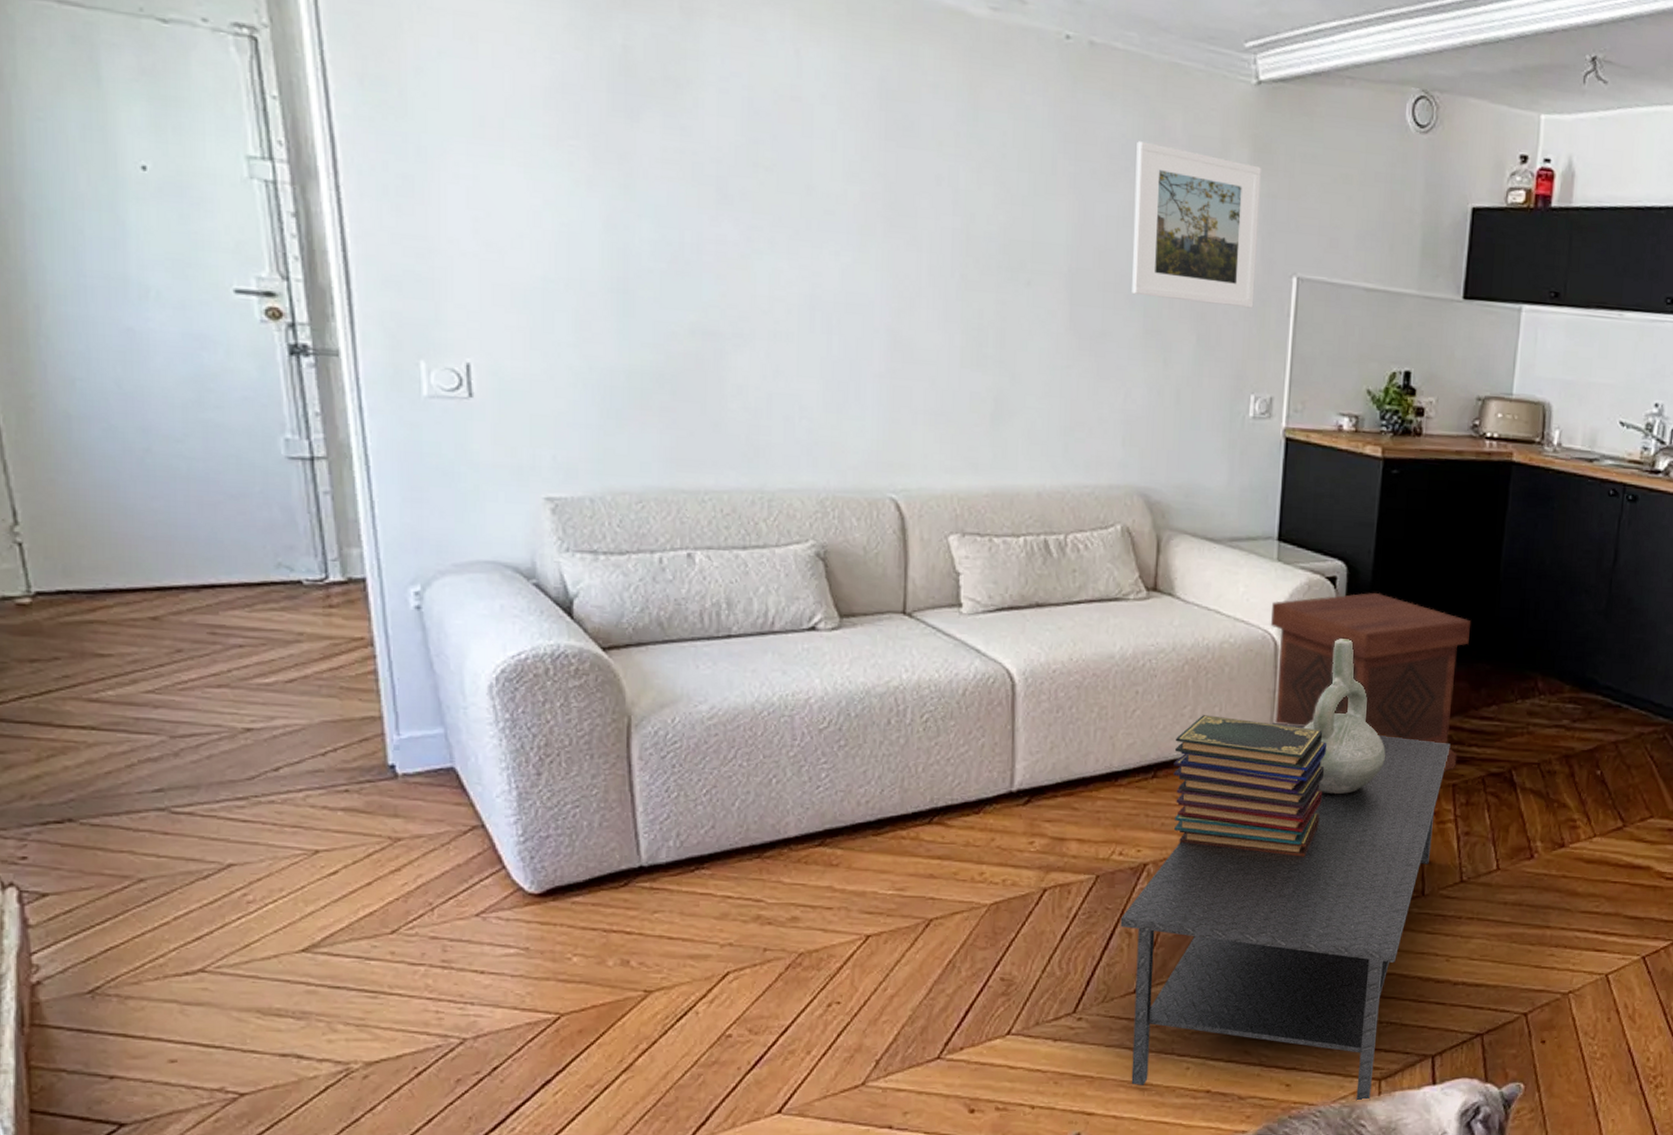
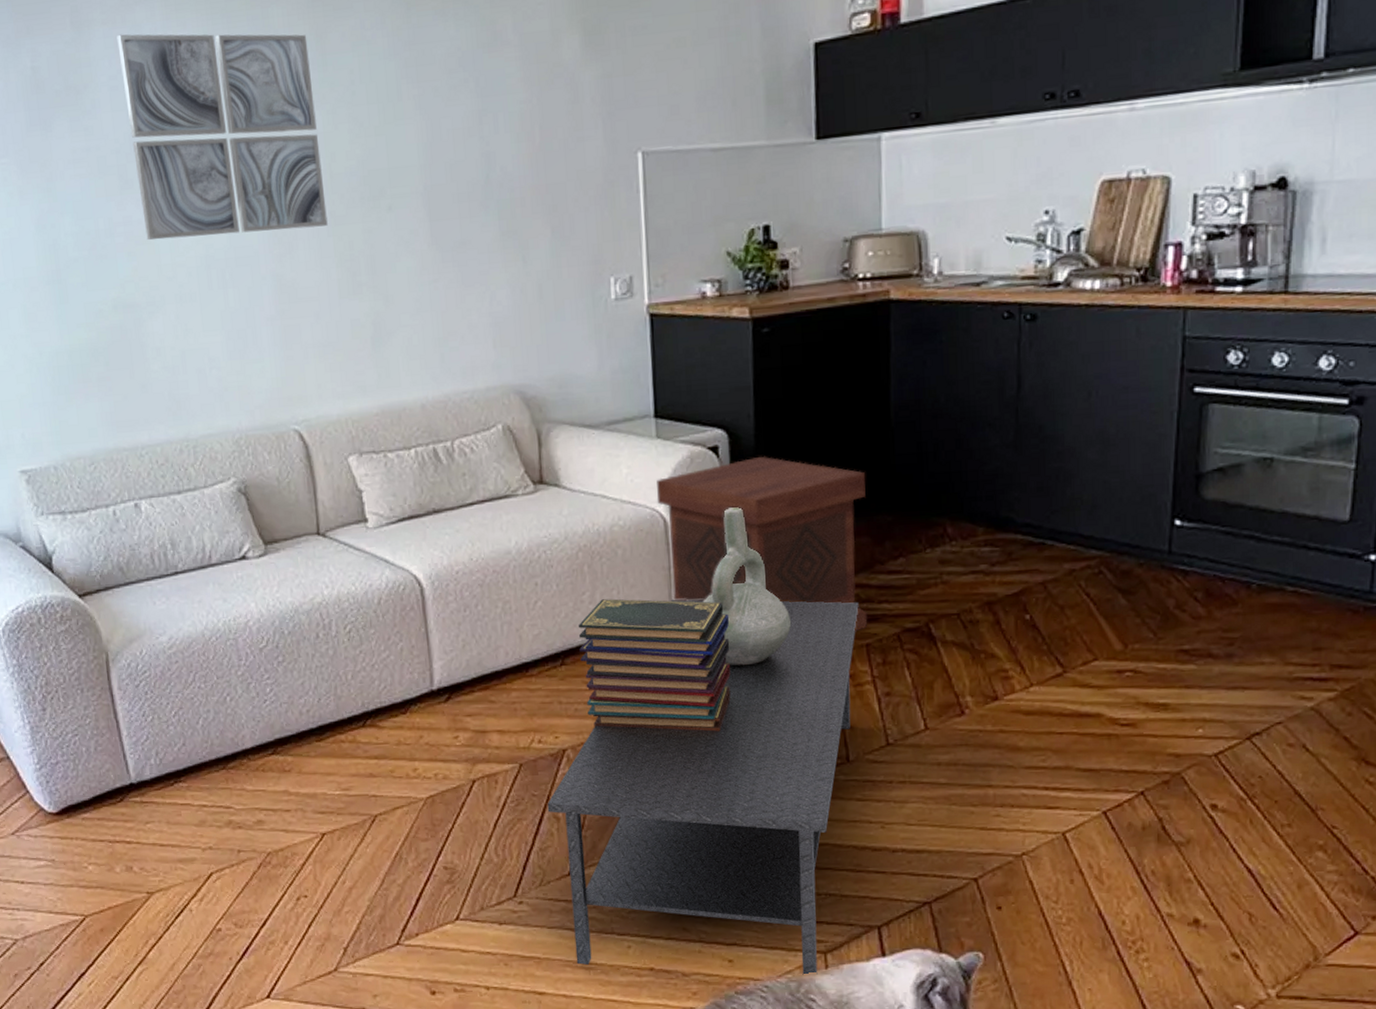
wall art: none [735,33,959,288] -> present [117,34,328,240]
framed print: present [1132,141,1261,309] -> none [472,49,603,200]

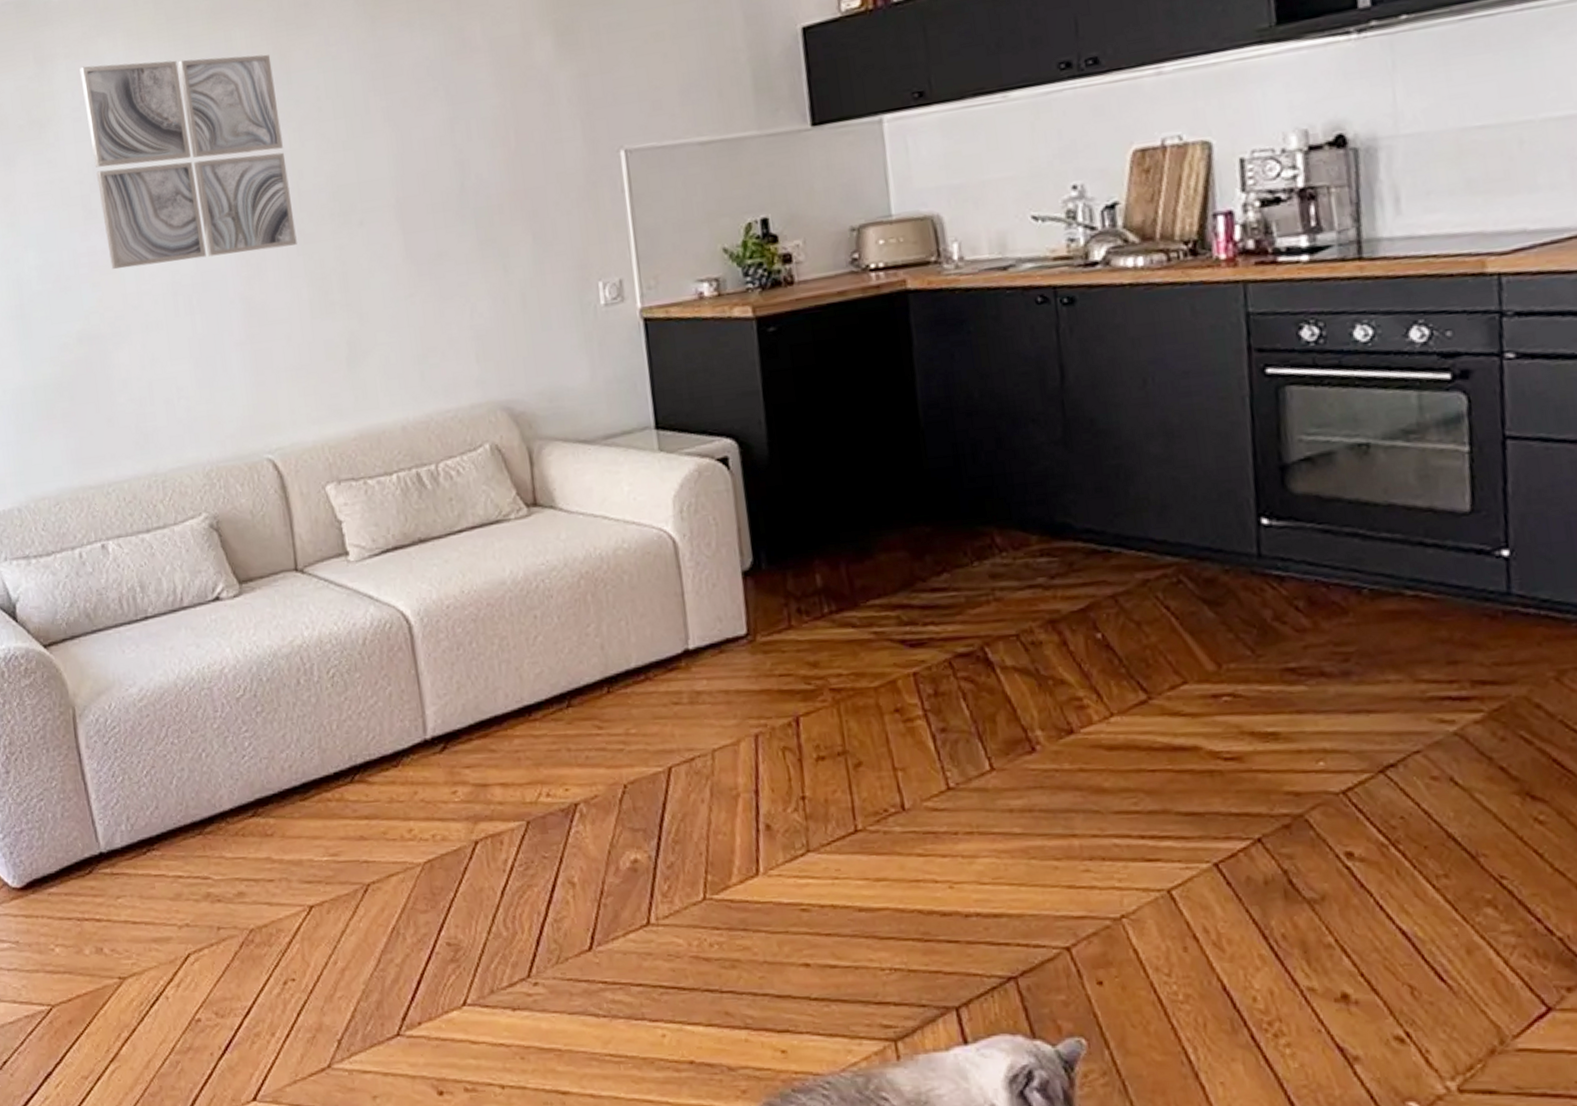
coffee table: present [547,599,859,975] -> none [560,625,903,1068]
book stack: present [578,598,731,732] -> none [583,630,762,779]
side table: present [656,456,868,632] -> none [662,465,913,659]
decorative vase: present [702,507,791,666] -> none [722,523,825,703]

